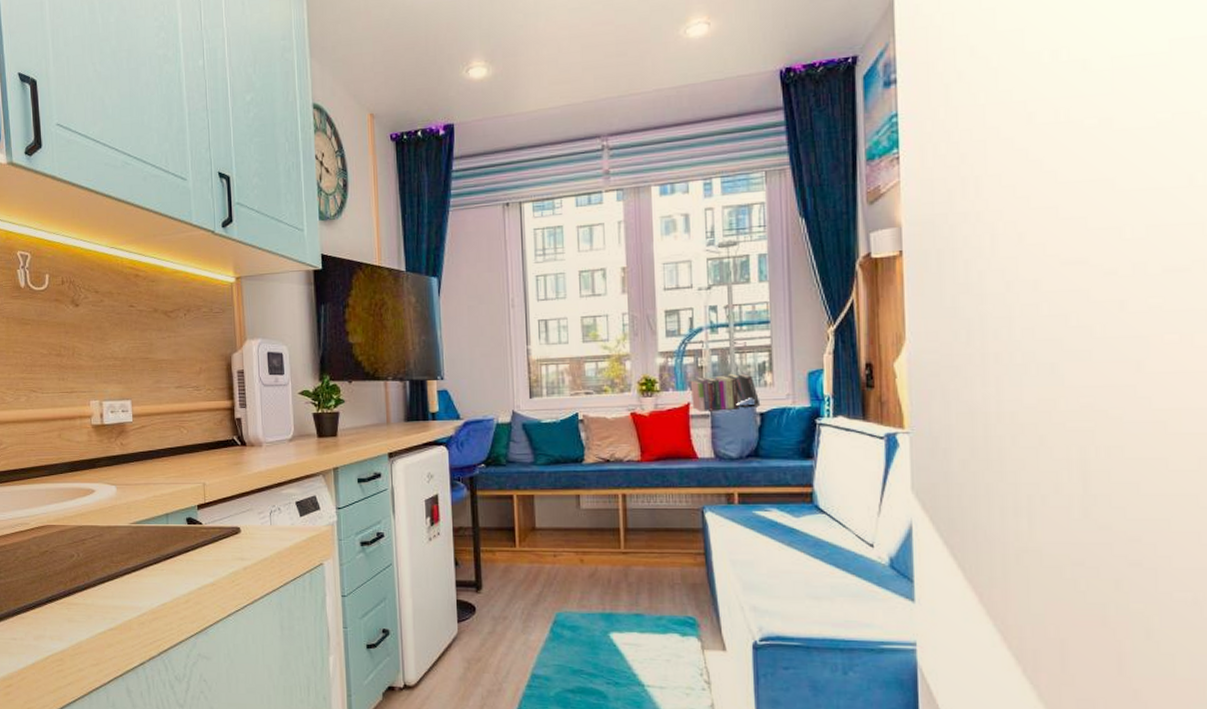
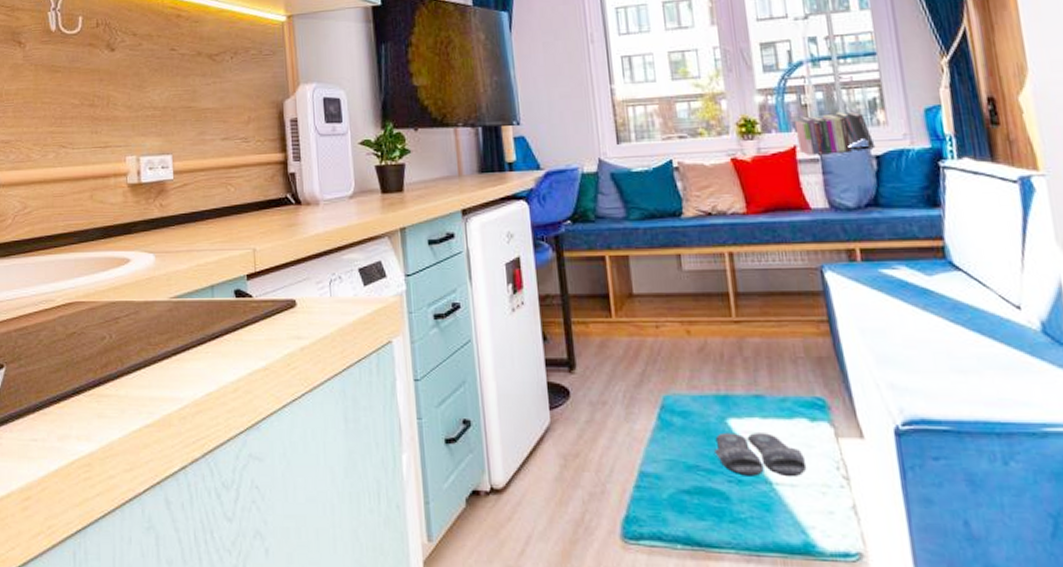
slippers: none [597,644,675,680] -> present [714,432,807,476]

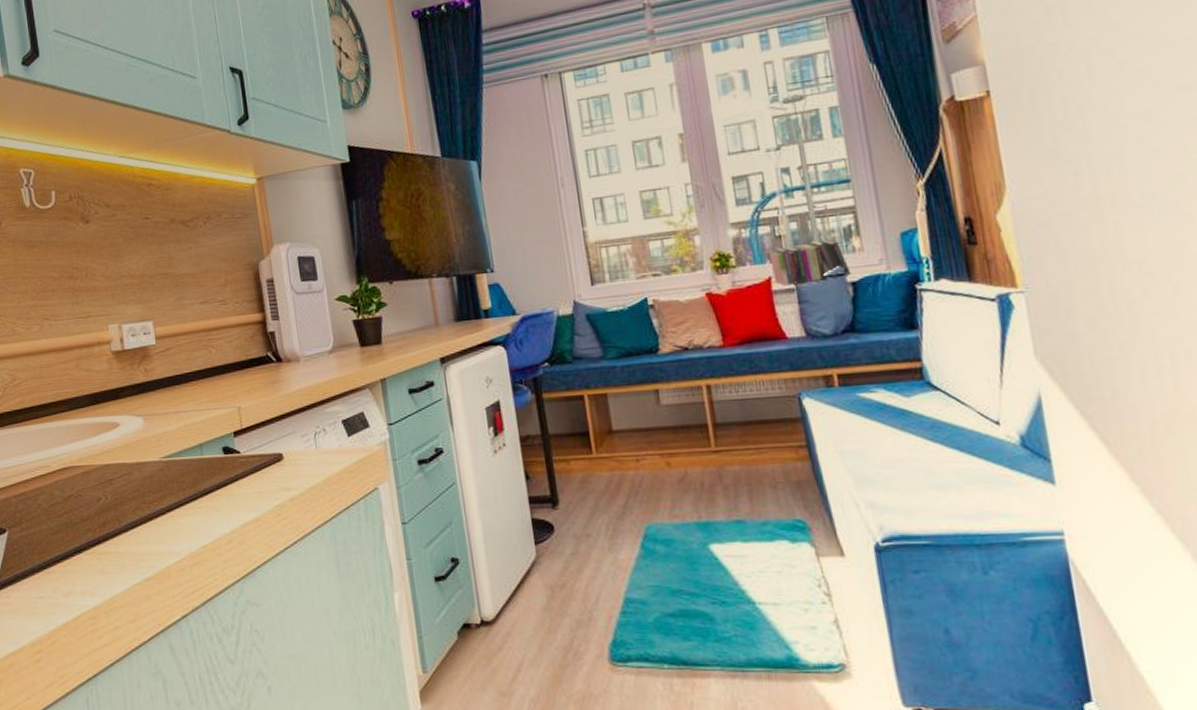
slippers: present [714,432,807,476] -> none [697,556,789,598]

